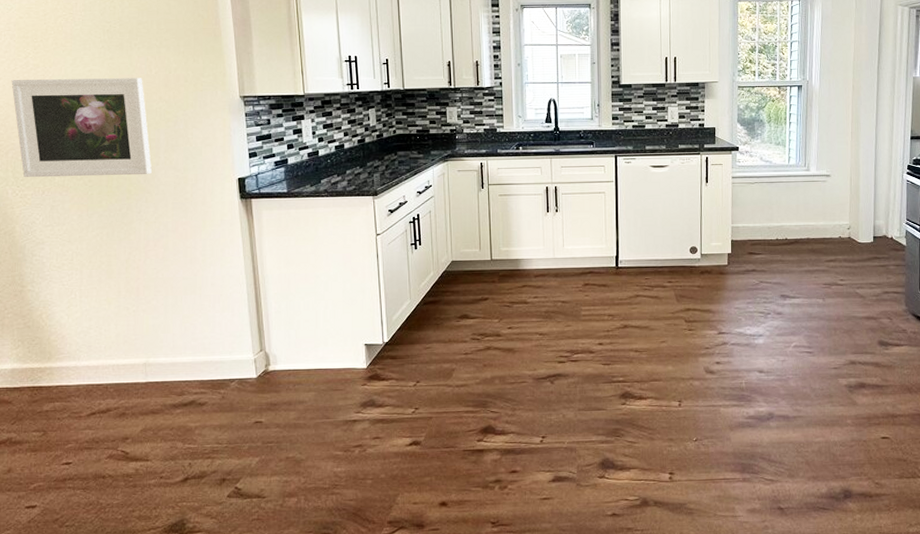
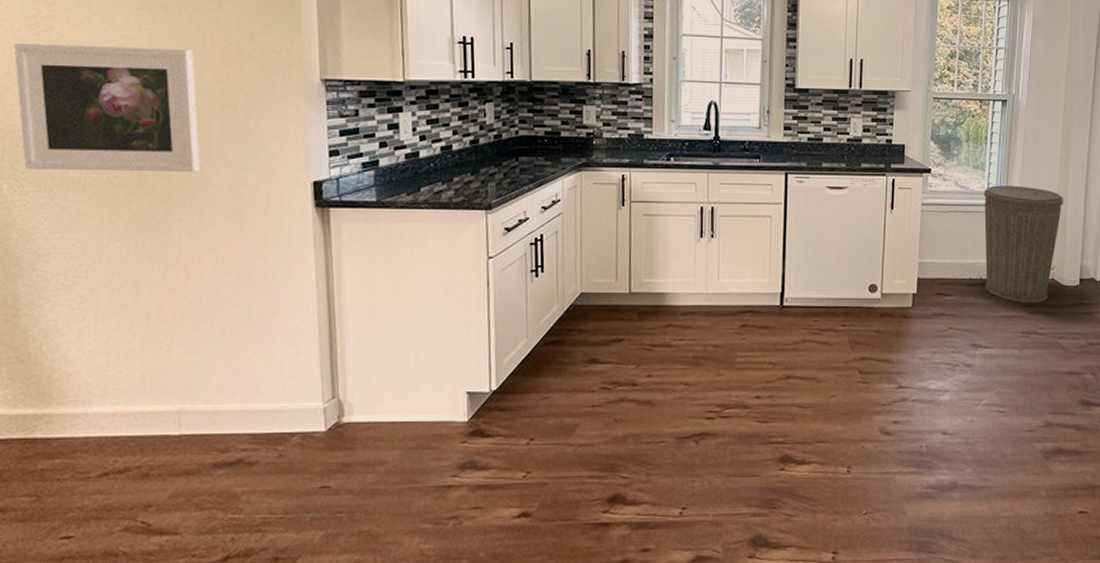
trash can: none [785,158,856,259] -> present [983,185,1063,304]

